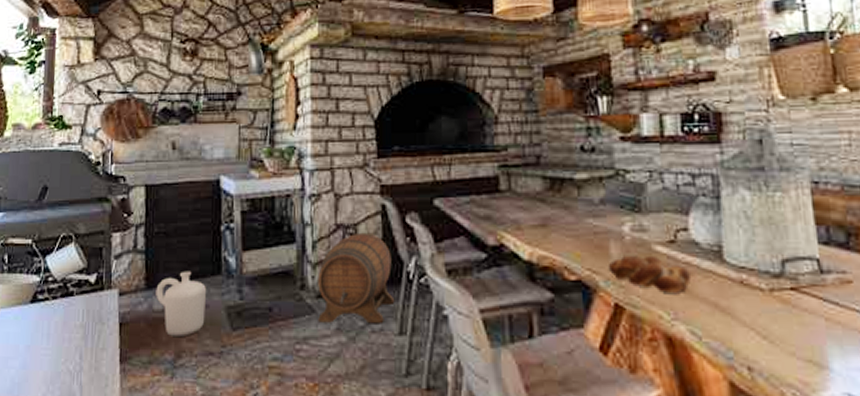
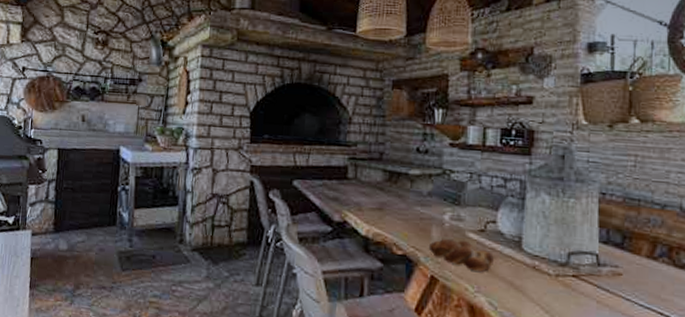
water jug: present [156,271,207,338] -> none [61,220,104,273]
wooden barrel: present [318,232,395,324] -> none [192,202,255,276]

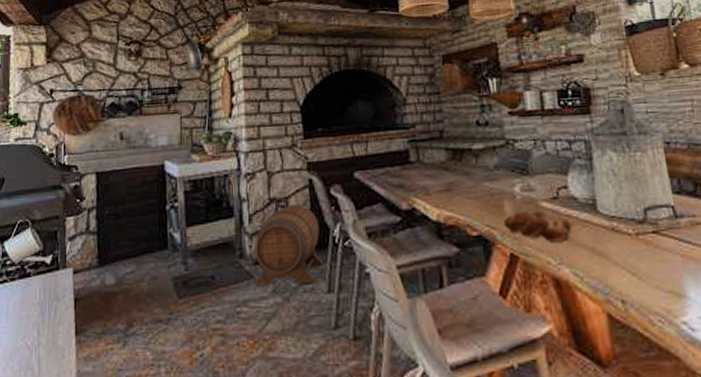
wooden barrel: none [192,202,255,276] -> present [255,204,324,286]

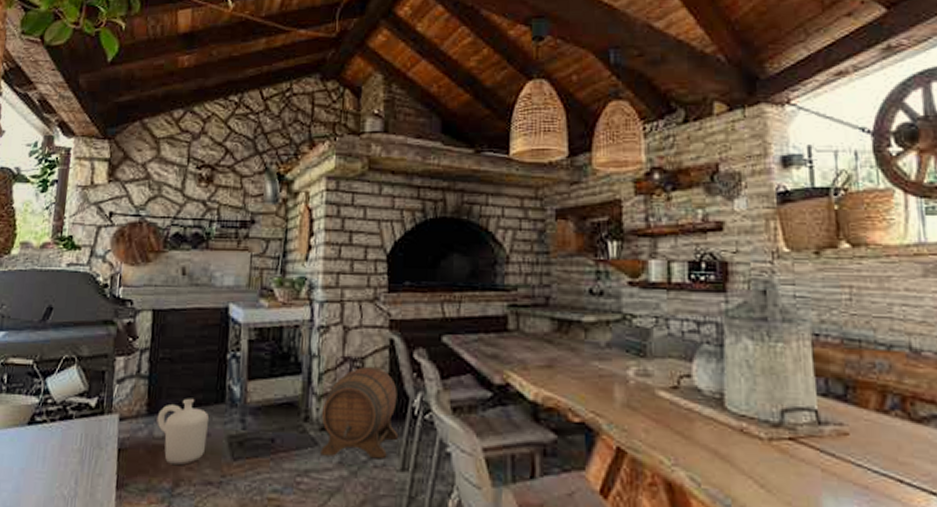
water jug: none [108,247,155,309] -> present [157,398,210,466]
bread loaf: present [503,210,572,242] -> none [611,400,692,439]

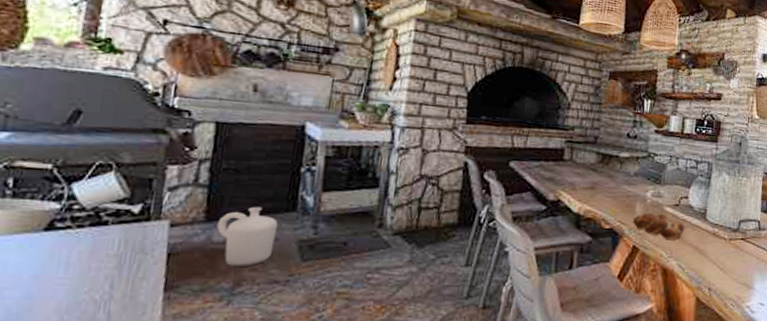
wooden barrel: present [320,366,399,460] -> none [392,183,467,258]
bread loaf: none [611,400,692,439] -> present [632,213,684,240]

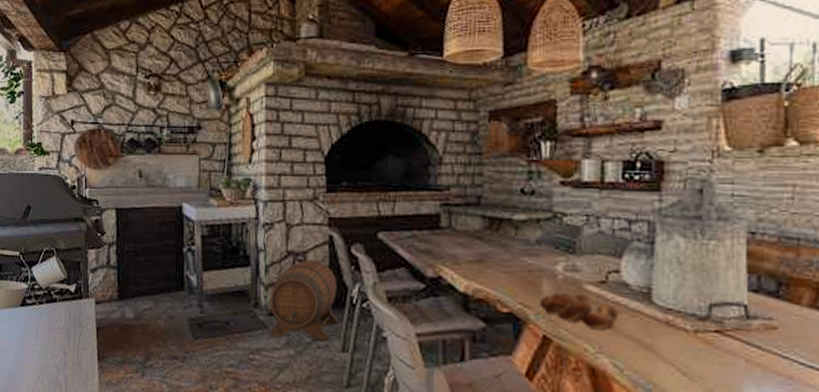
water jug: present [216,206,279,268] -> none [127,285,172,343]
wooden barrel: none [392,183,467,258] -> present [269,259,339,342]

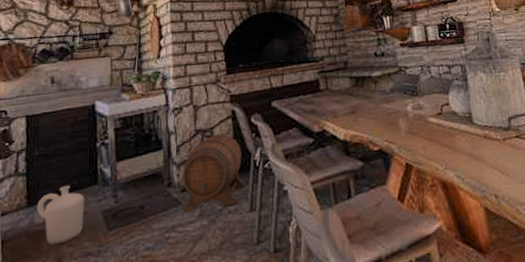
water jug: none [127,285,172,343] -> present [37,185,85,246]
bread loaf: present [539,293,618,329] -> none [399,125,454,151]

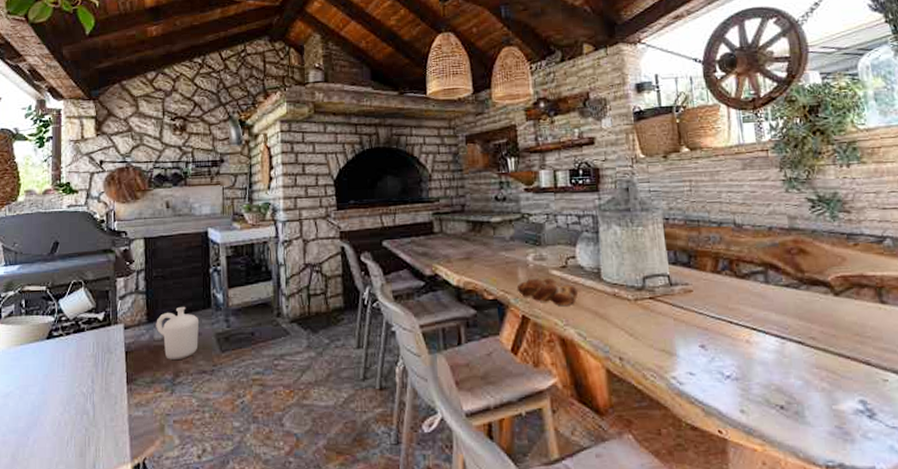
wooden barrel: present [182,133,246,212] -> none [291,269,354,342]
bread loaf: none [399,125,454,151] -> present [516,277,578,306]

